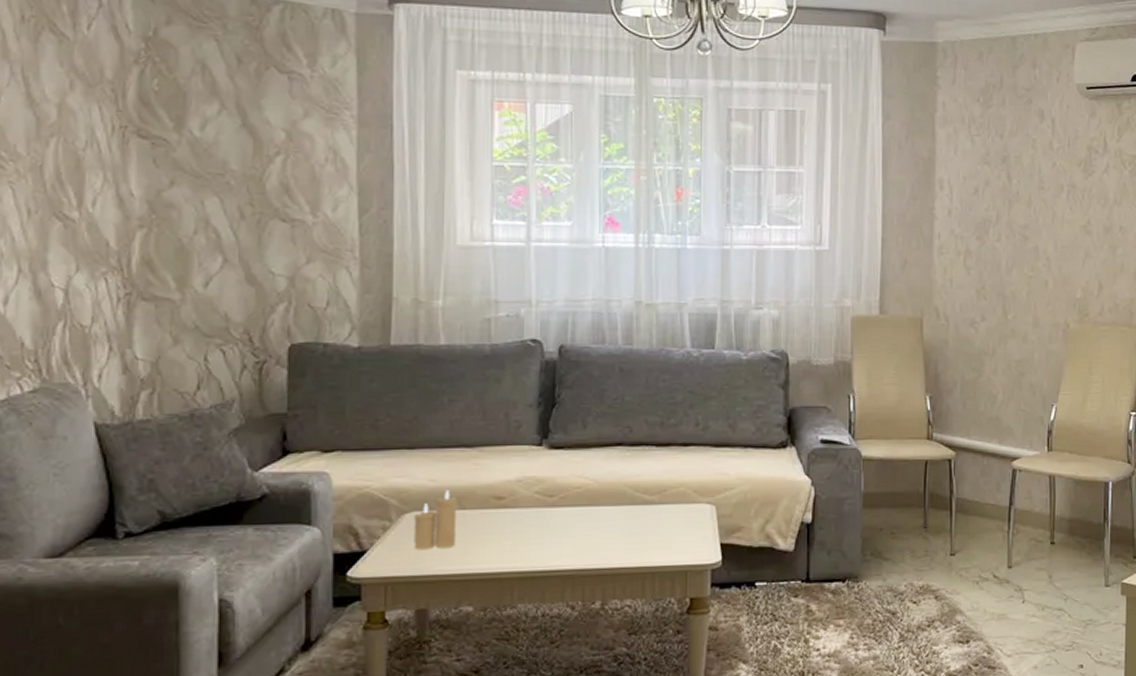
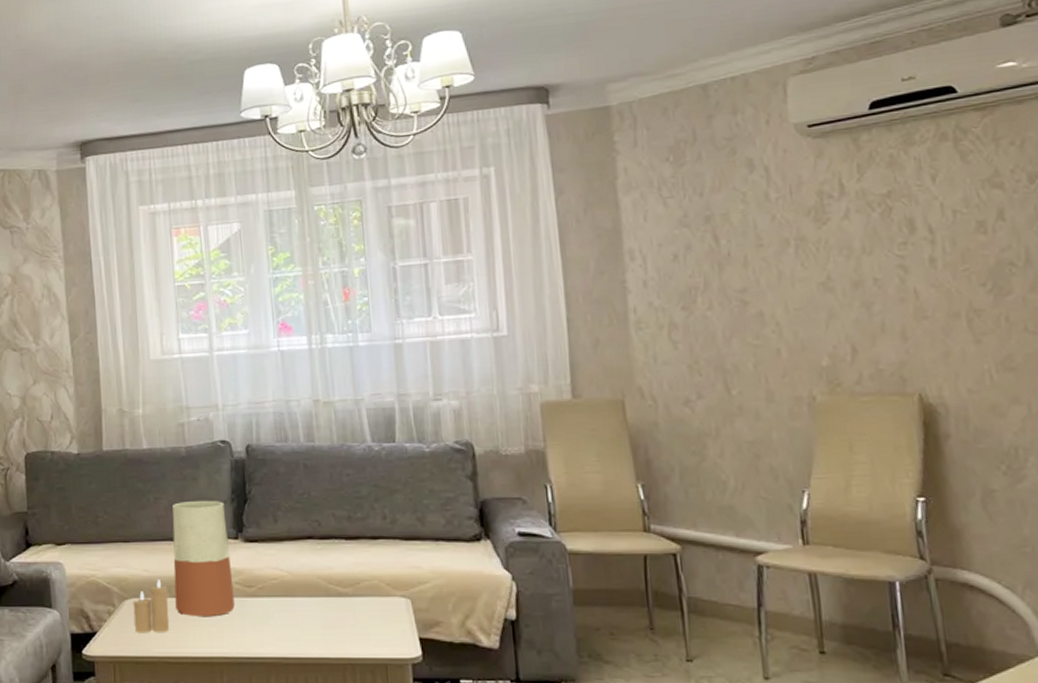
vase: none [465,403,533,530] -> present [171,500,235,617]

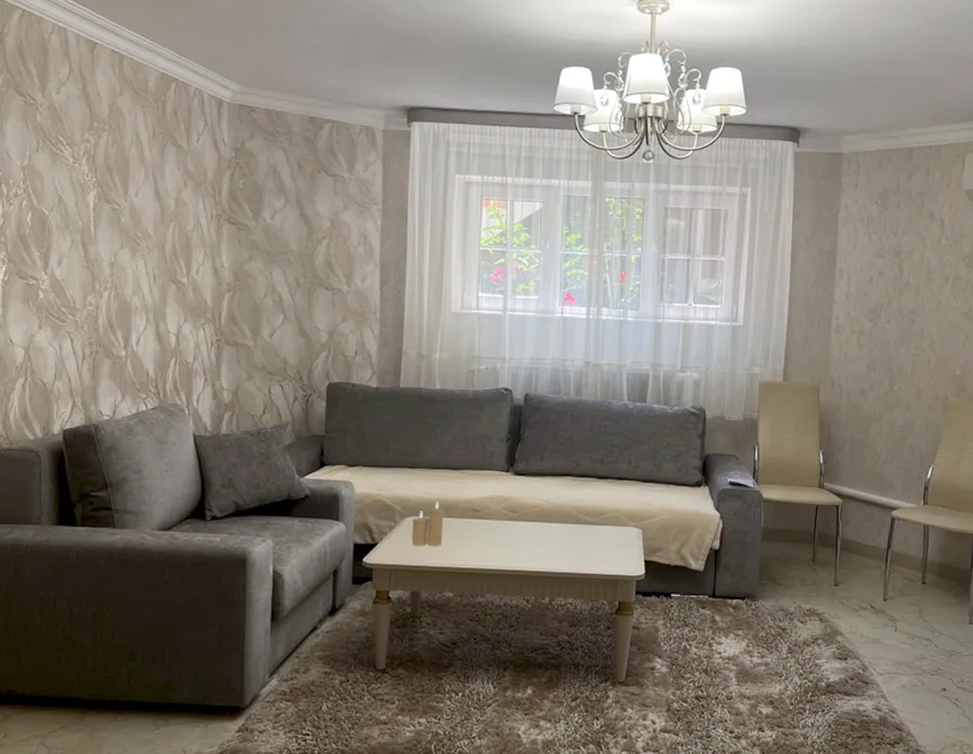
vase: present [171,500,235,617] -> none [449,437,501,536]

